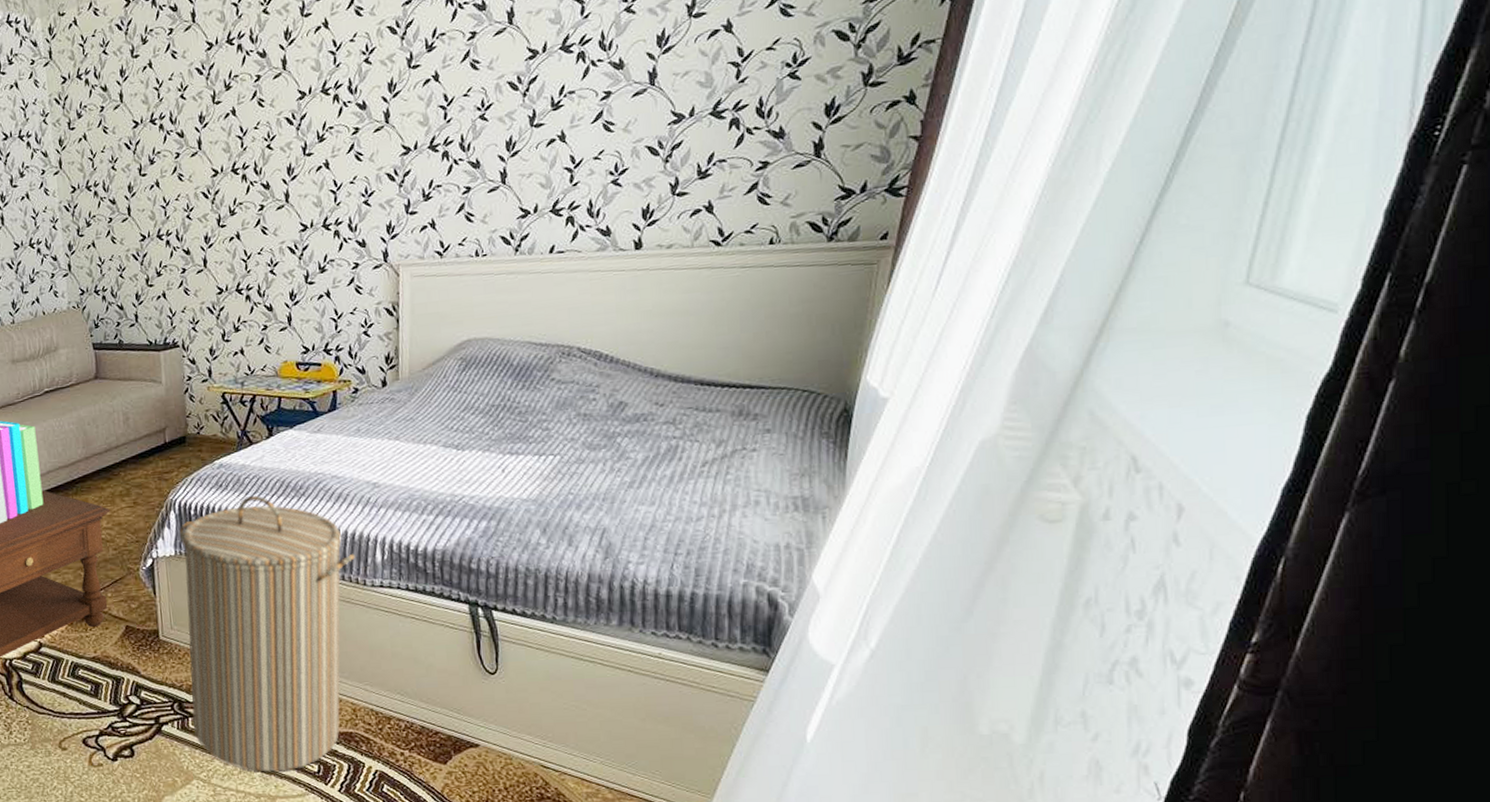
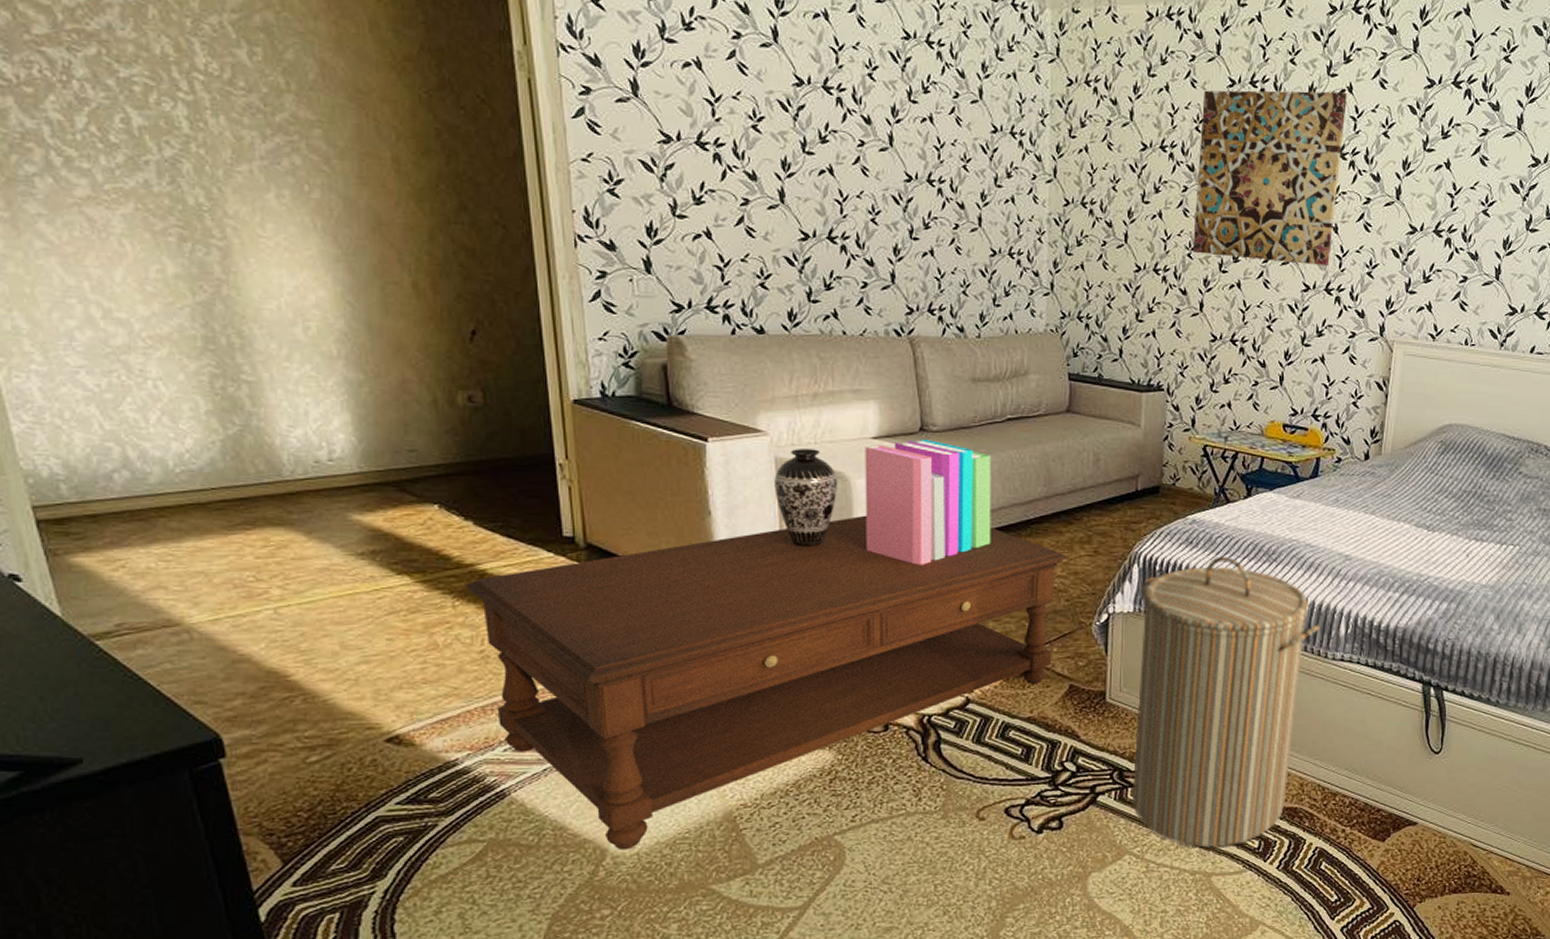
wall art: none [184,29,325,214] -> present [1193,90,1347,267]

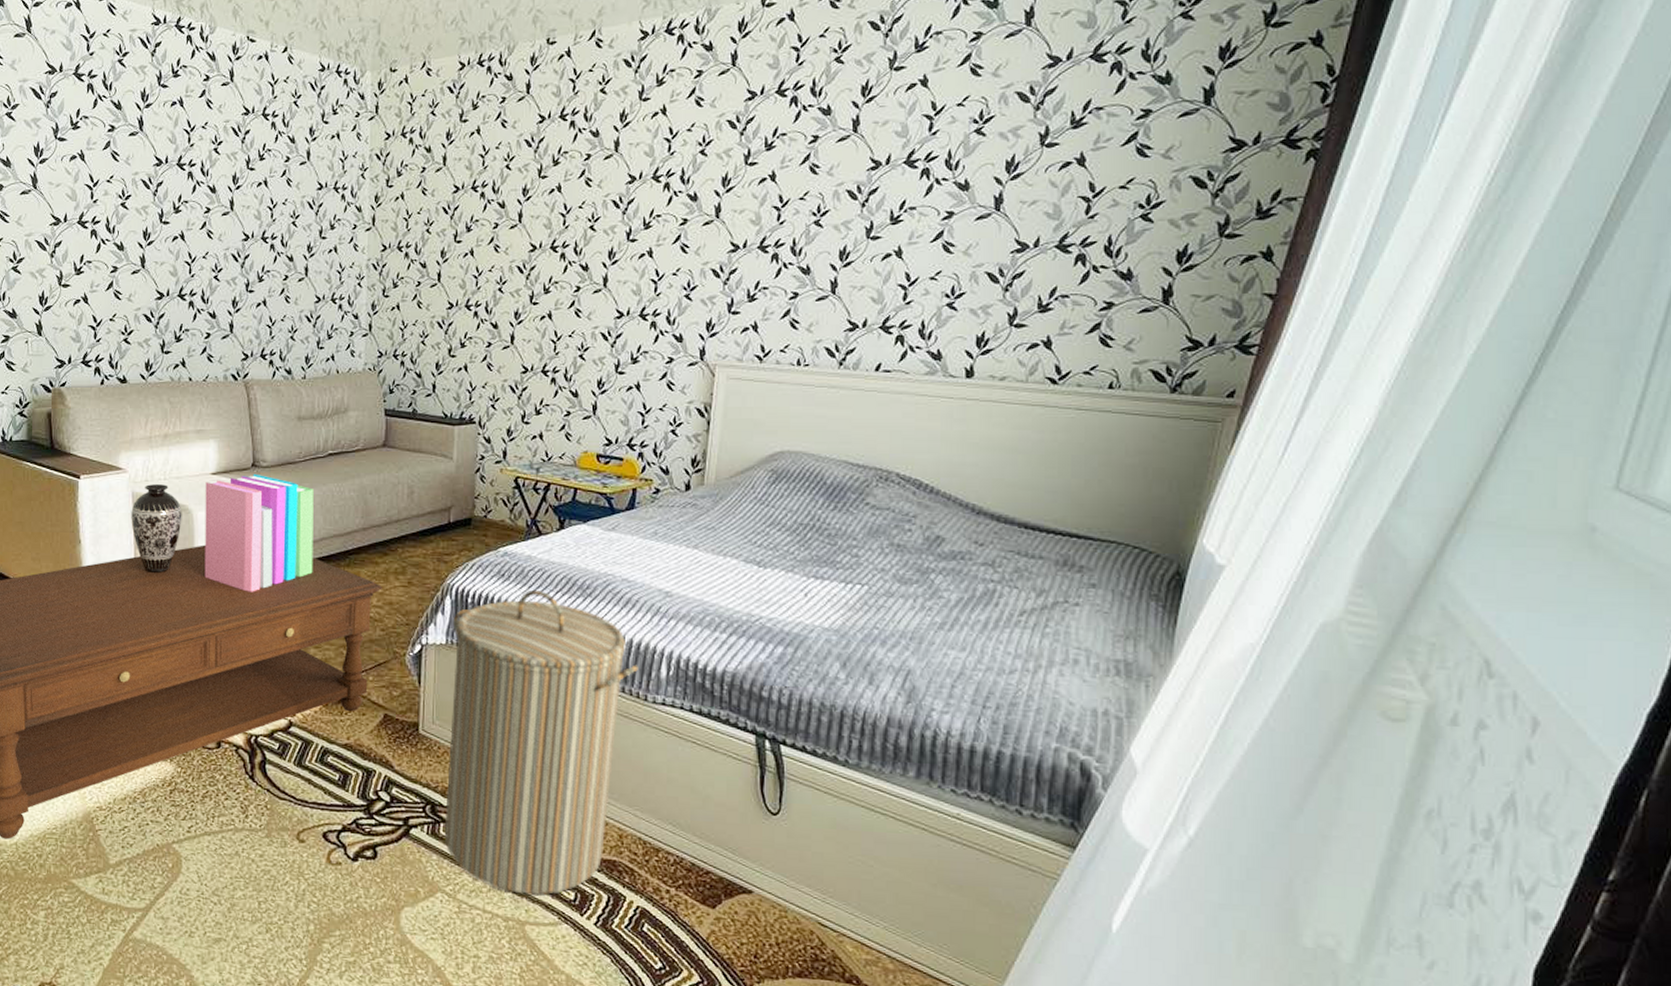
wall art: present [1193,90,1347,267] -> none [504,115,660,292]

